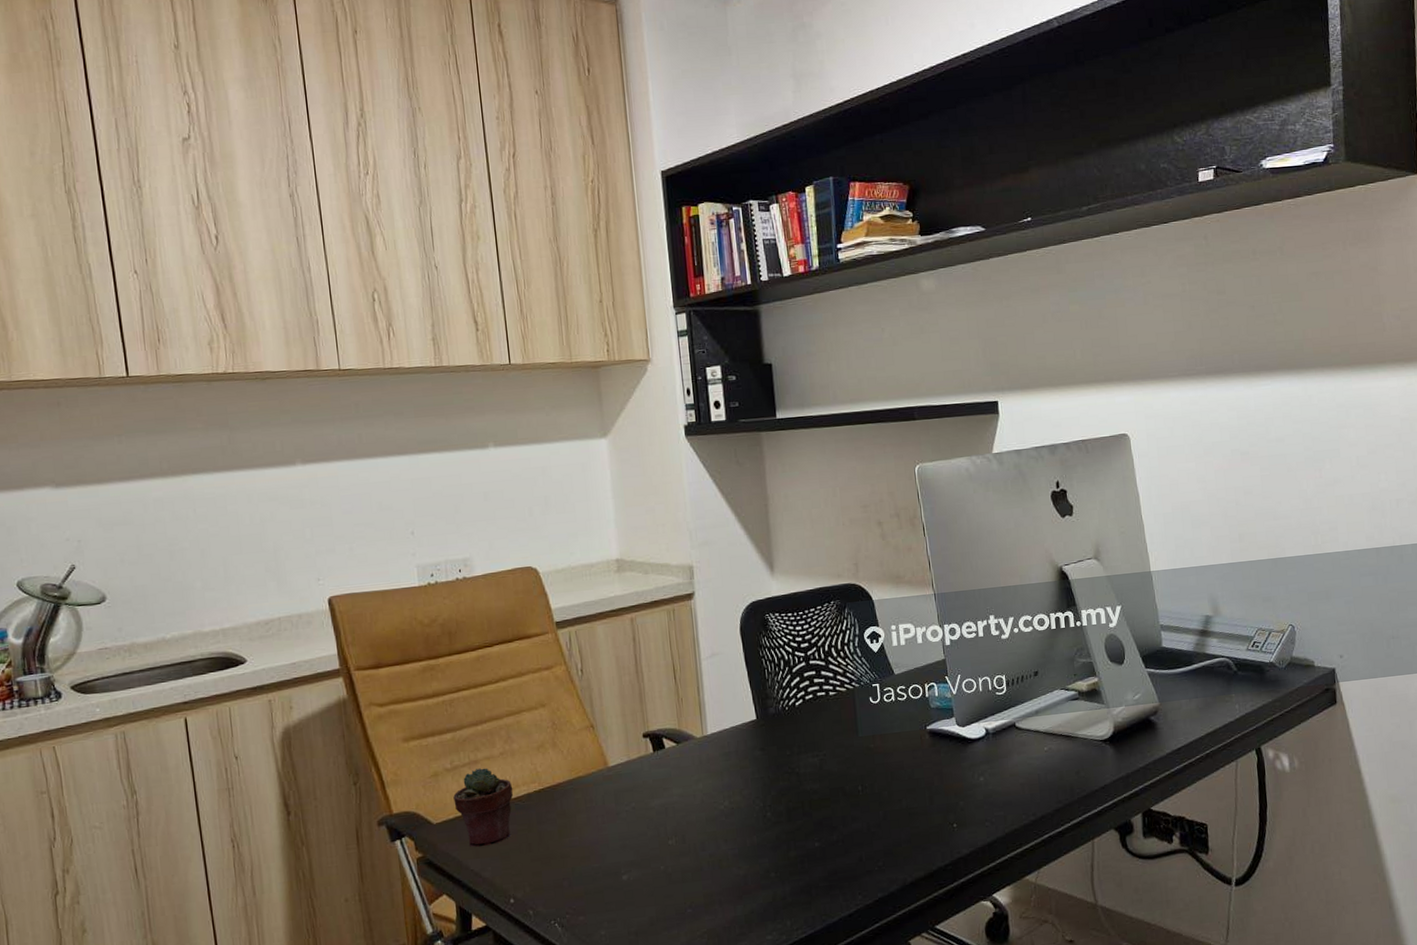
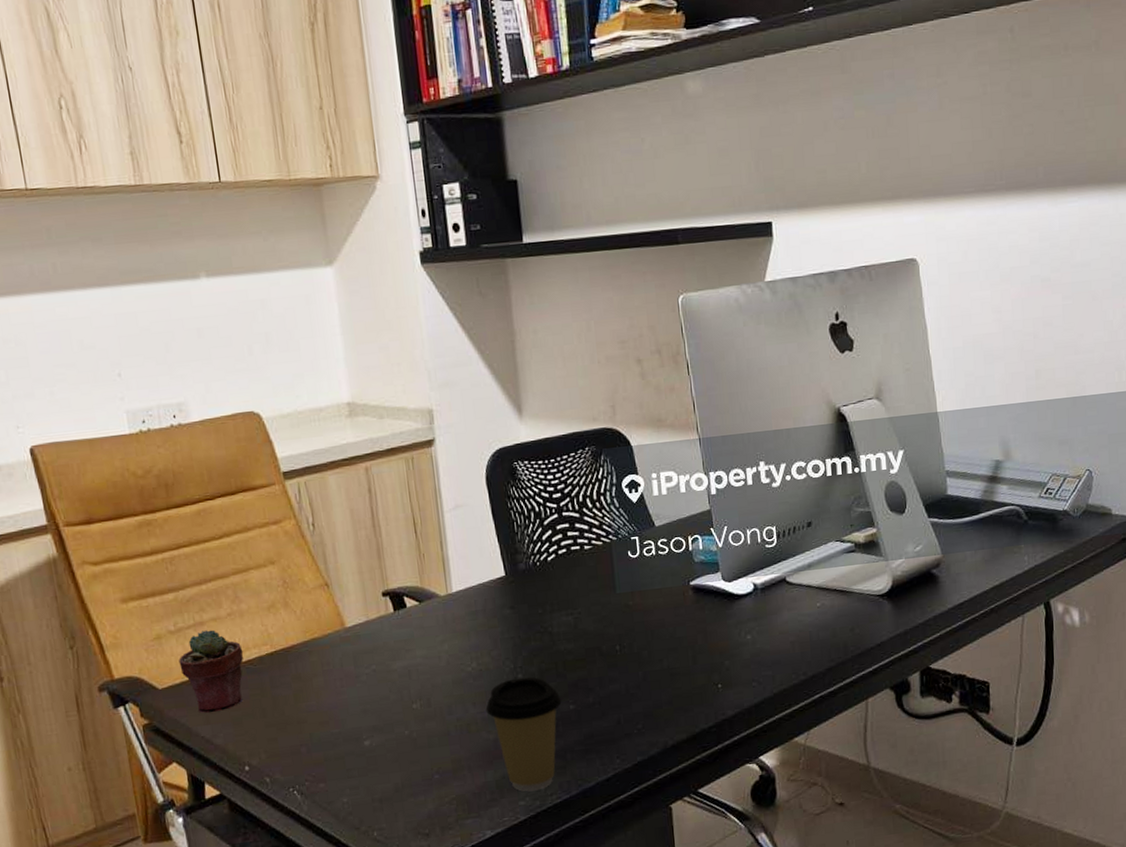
coffee cup: none [736,815,808,927] -> present [485,677,562,792]

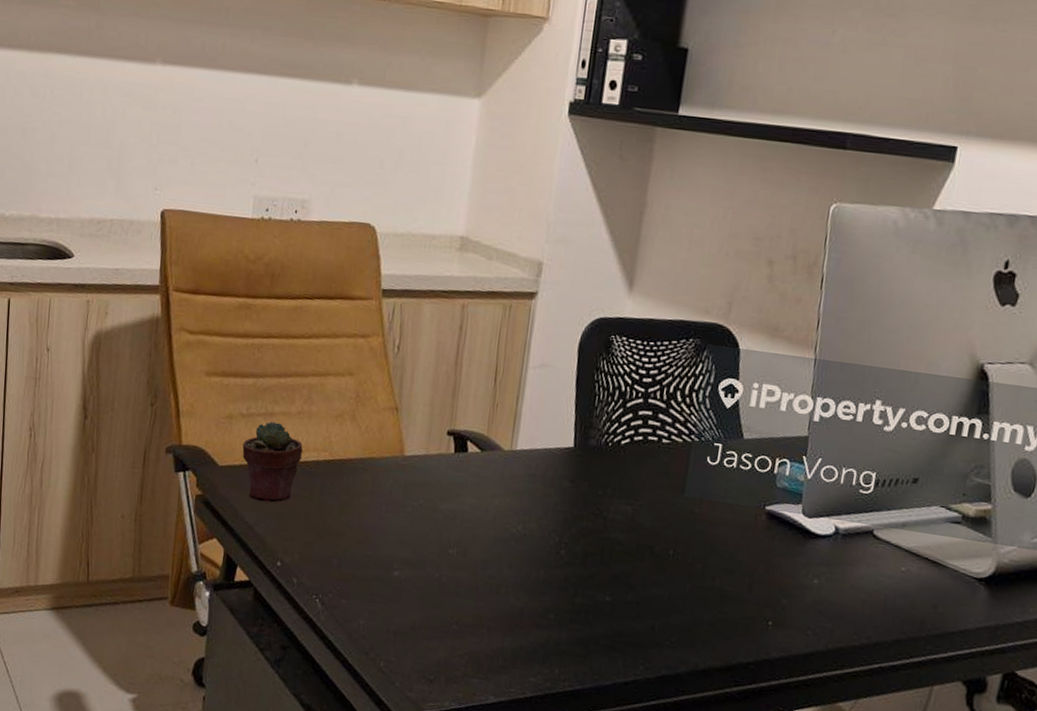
coffee cup: present [485,677,562,792] -> none [519,552,599,672]

